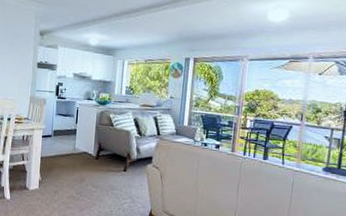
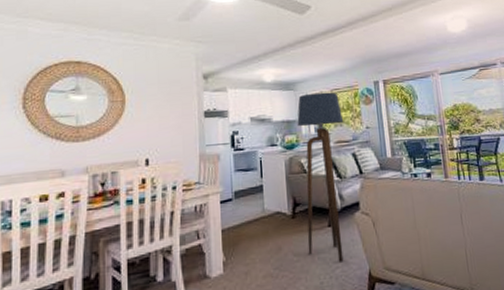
floor lamp: none [104,60,152,200] -> present [297,92,344,262]

